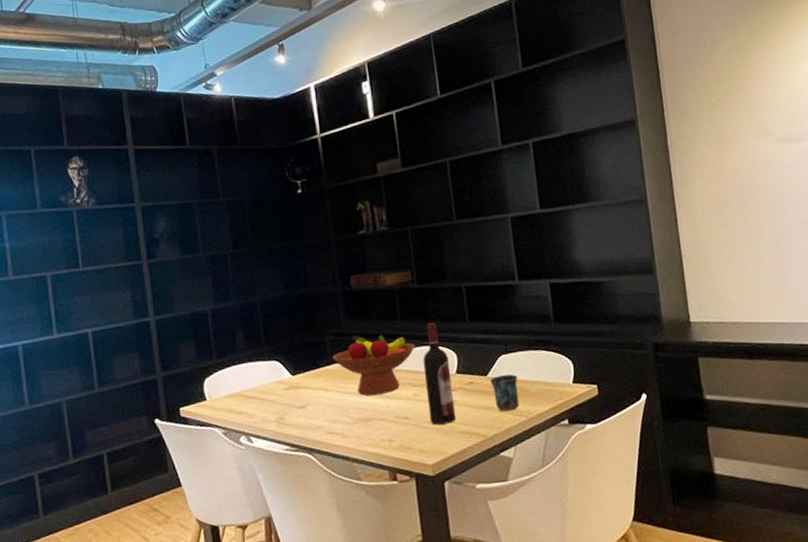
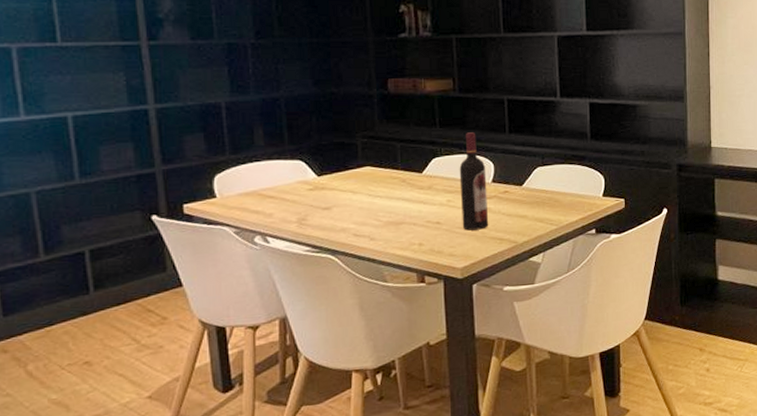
fruit bowl: present [332,334,416,396] -> none [363,139,453,200]
mug: present [490,374,520,412] -> none [525,186,552,220]

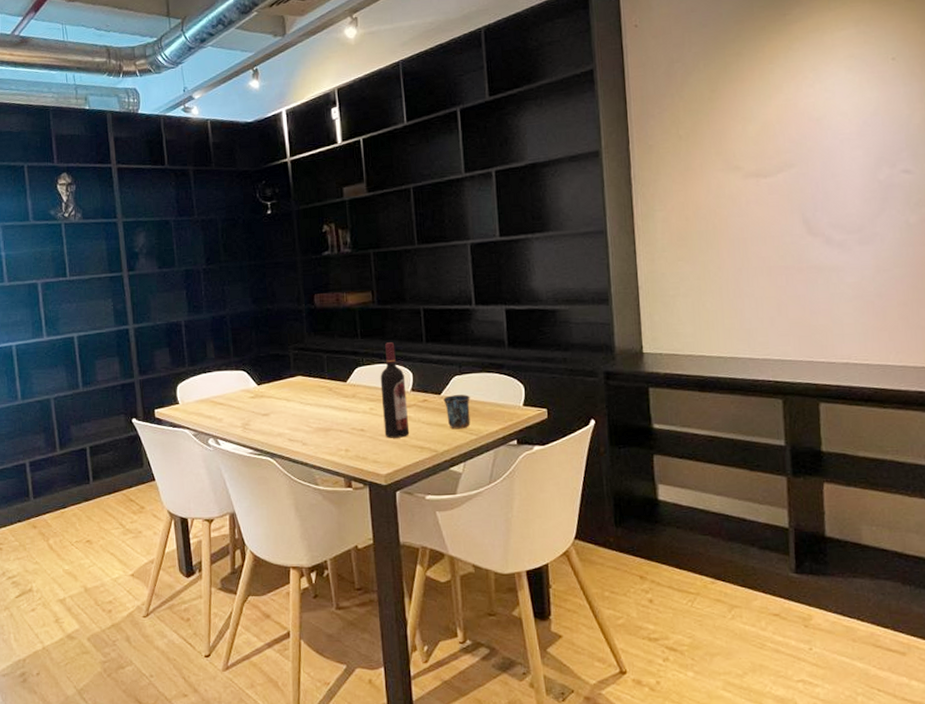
mug: none [525,186,552,220] -> present [443,395,471,429]

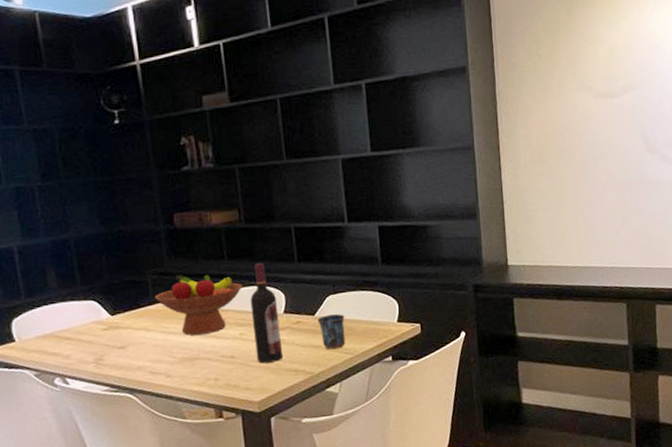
fruit bowl: none [295,350,374,407] -> present [155,274,243,335]

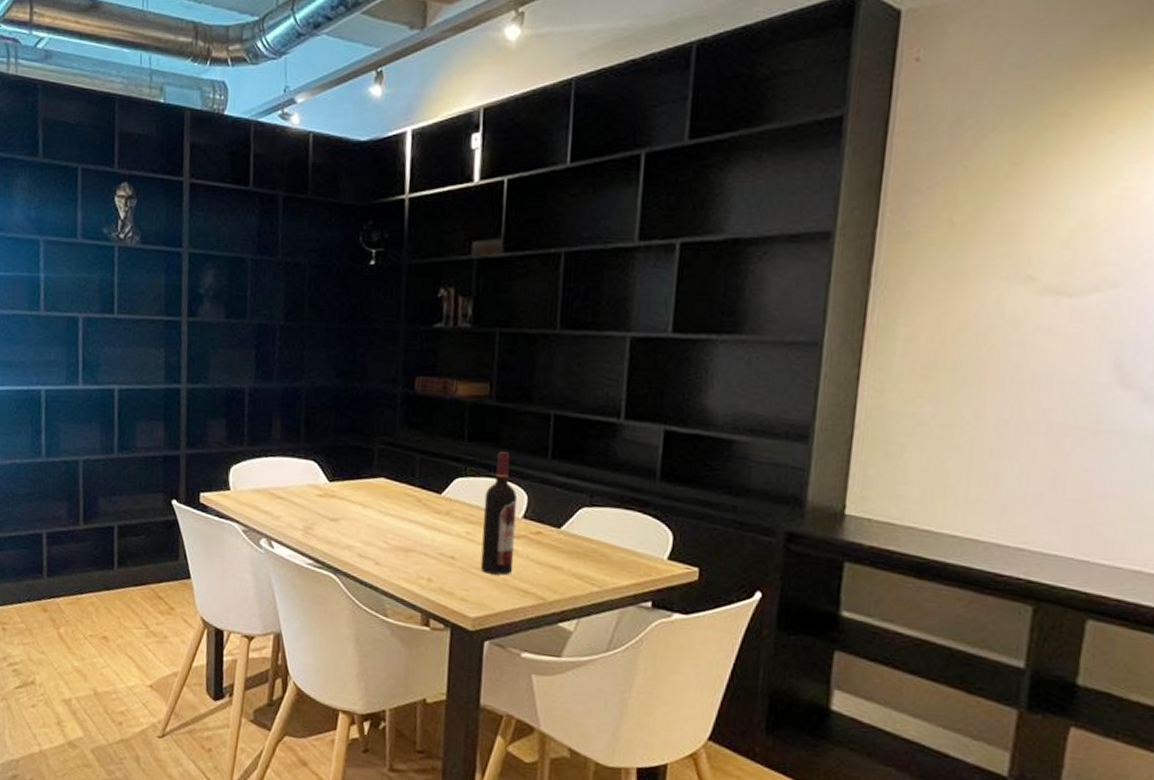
fruit bowl: present [155,274,243,335] -> none [378,448,480,525]
mug: present [317,314,346,350] -> none [563,531,599,577]

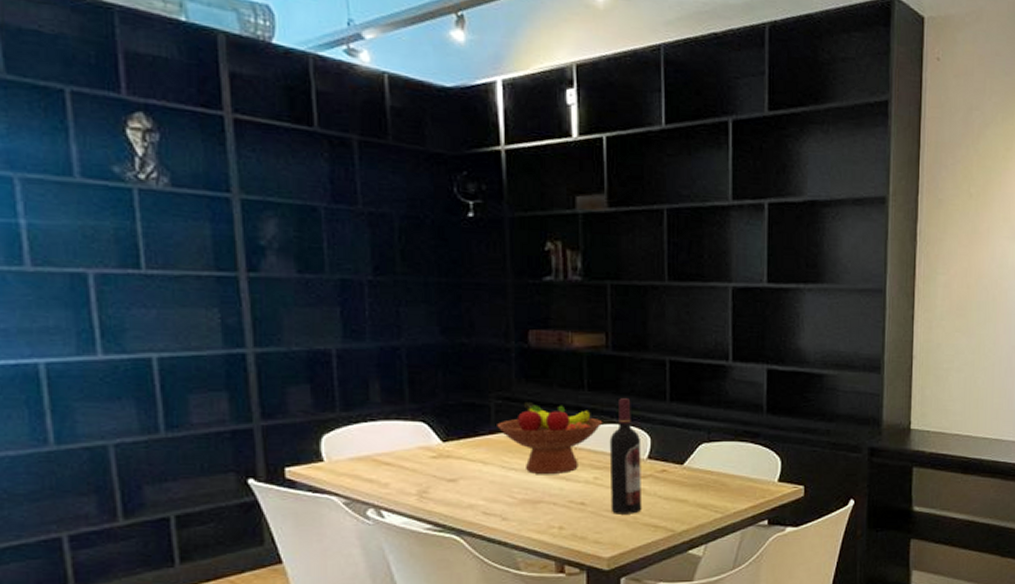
fruit bowl: none [378,448,480,525] -> present [497,401,603,474]

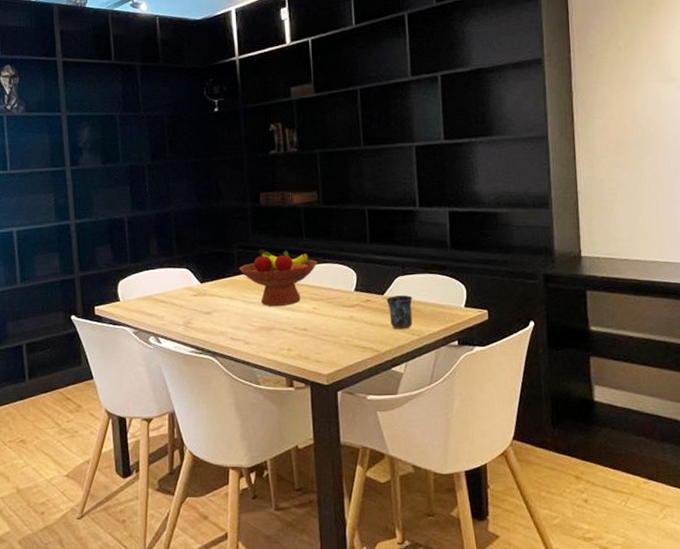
wine bottle: present [609,398,642,514] -> none [324,242,352,338]
mug: none [686,466,718,506] -> present [386,295,413,330]

